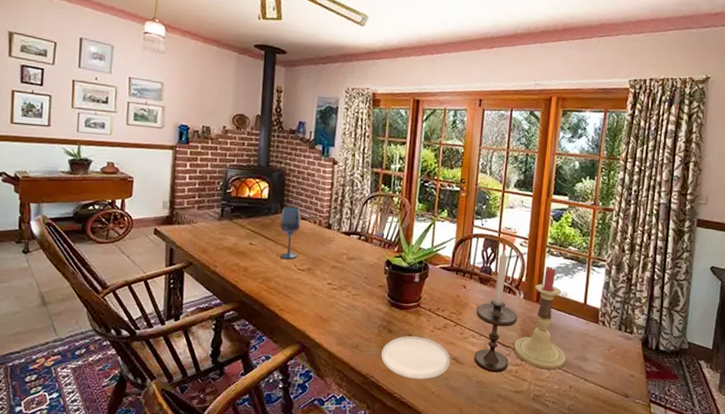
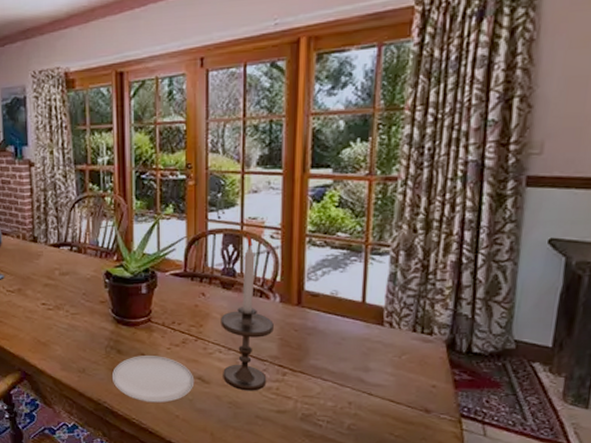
candlestick: present [513,266,567,370] -> none [271,259,342,385]

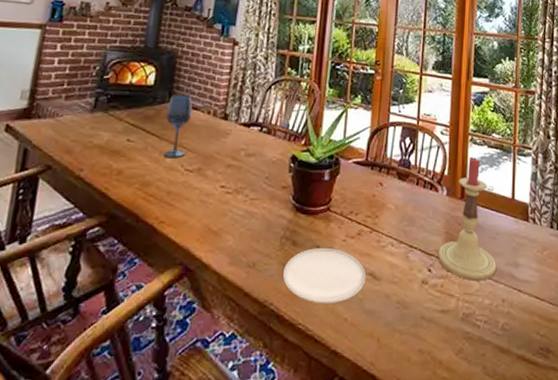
candlestick: present [221,233,274,391] -> none [393,128,441,289]
candlestick: none [271,259,342,385] -> present [437,156,497,281]

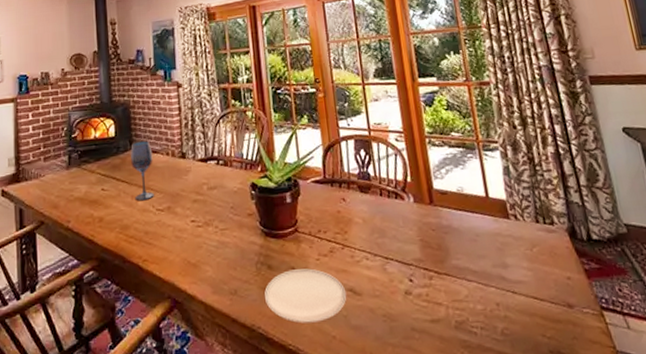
candlestick: present [437,156,497,281] -> none [416,159,484,287]

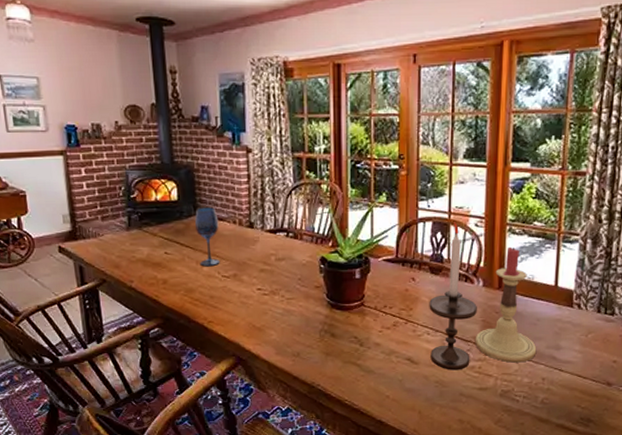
plate: present [264,268,347,324] -> none [326,339,404,385]
candlestick: none [363,138,416,300] -> present [429,222,477,370]
candlestick: none [416,159,484,287] -> present [475,246,537,363]

